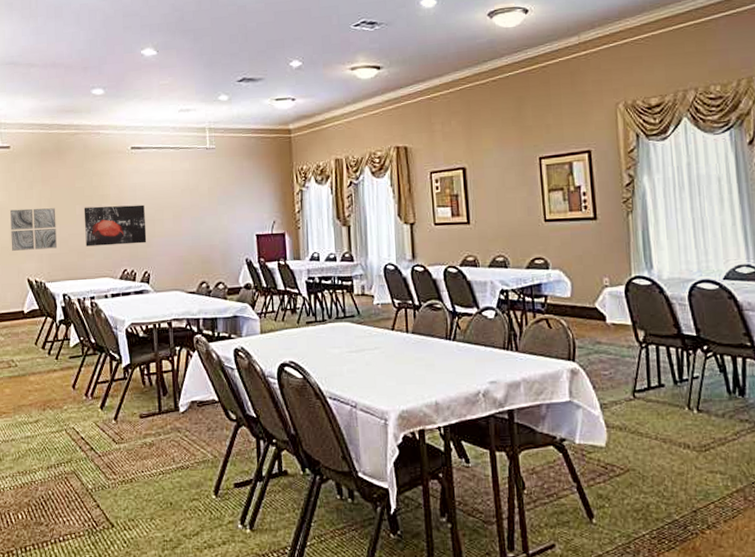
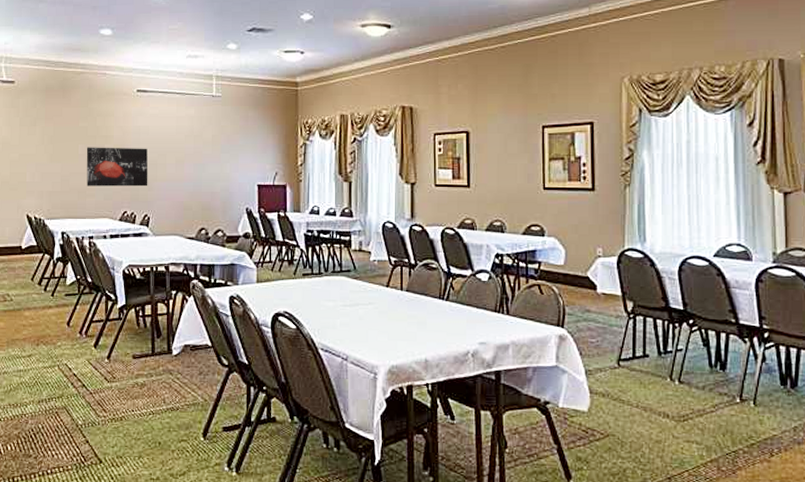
wall art: present [9,208,57,251] -> none [11,145,58,186]

